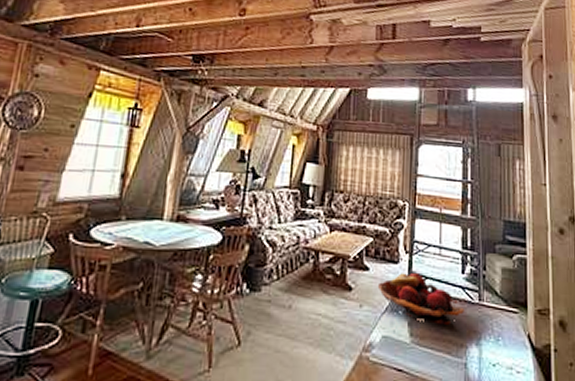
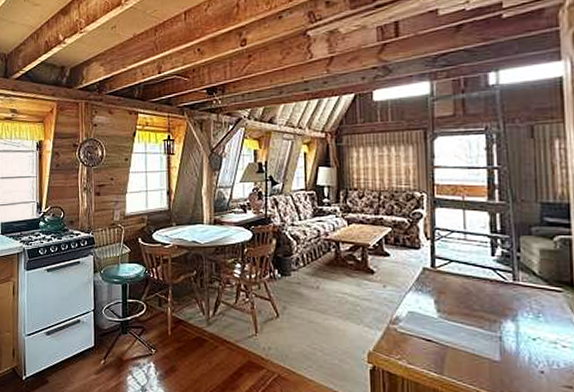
fruit basket: present [377,273,464,325] -> none [399,257,496,302]

